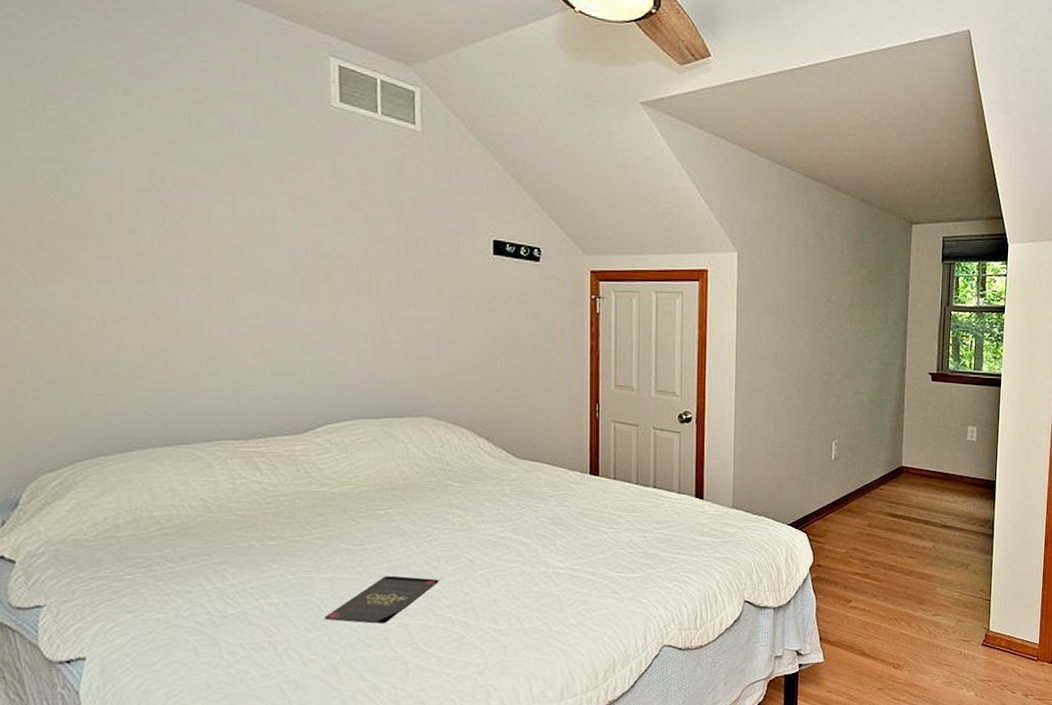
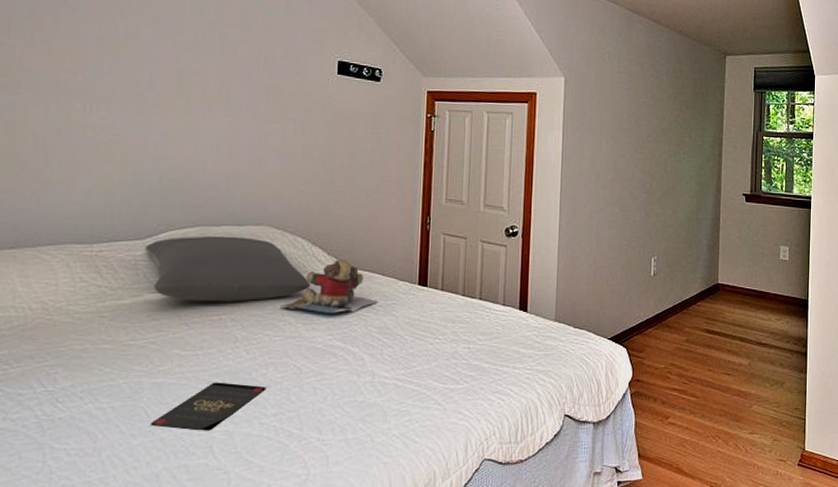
pillow: none [303,428,478,496] -> present [145,235,311,302]
teddy bear: none [447,450,548,505] -> present [279,259,377,313]

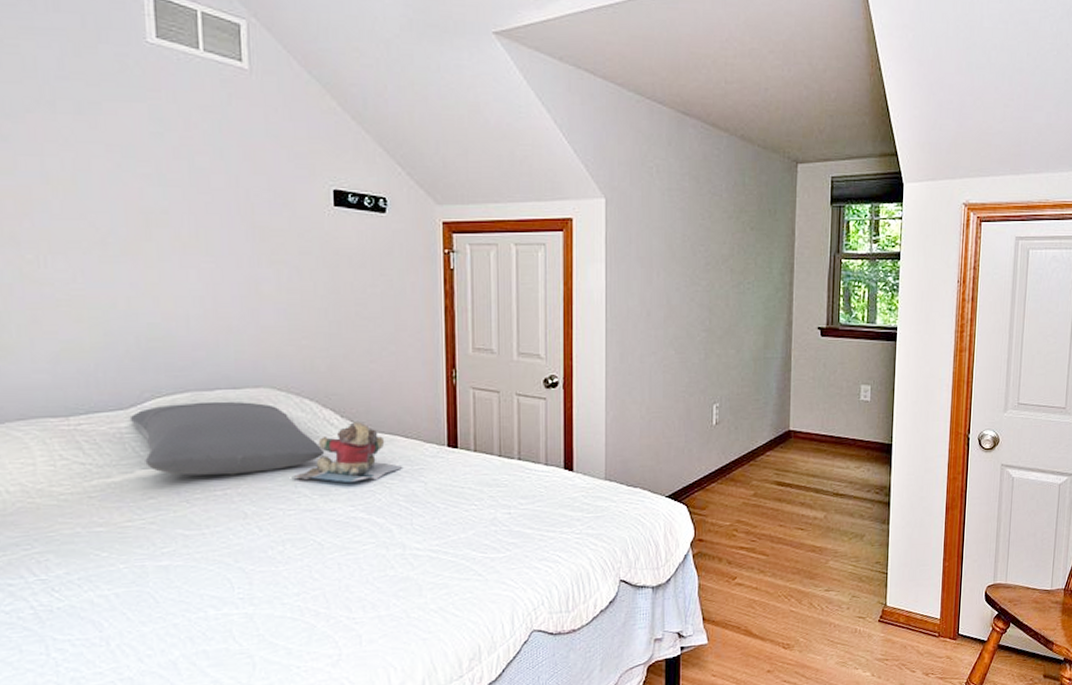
playing card: present [150,382,266,432] -> none [160,562,285,616]

